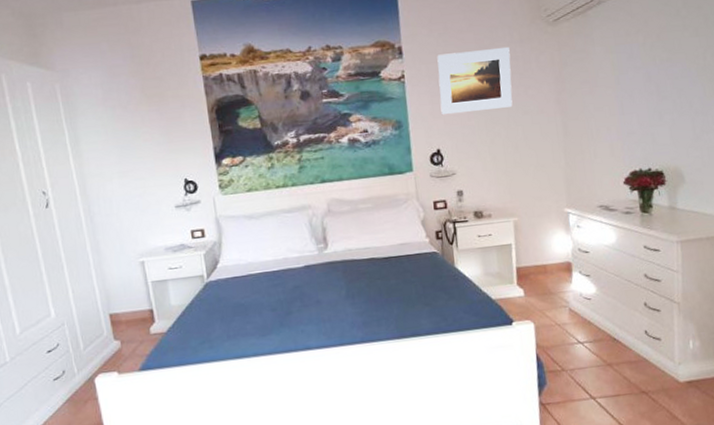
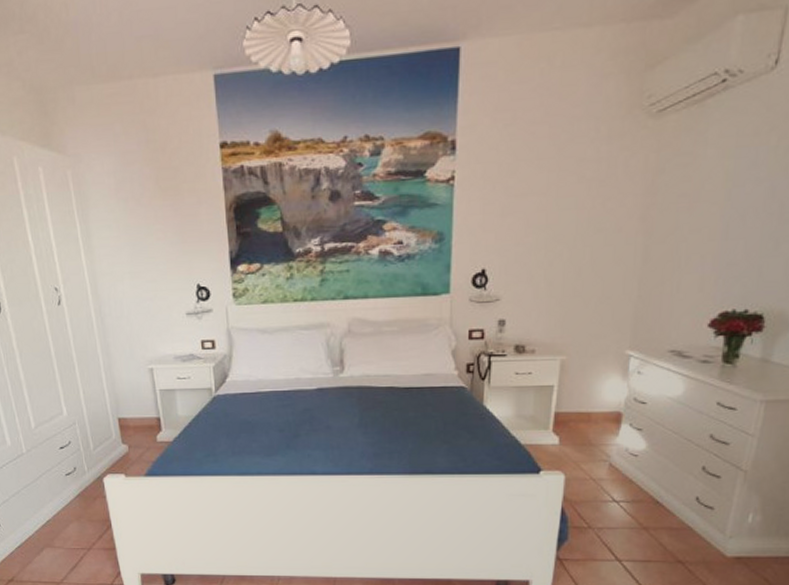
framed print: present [437,46,513,115] -> none [493,144,592,229]

